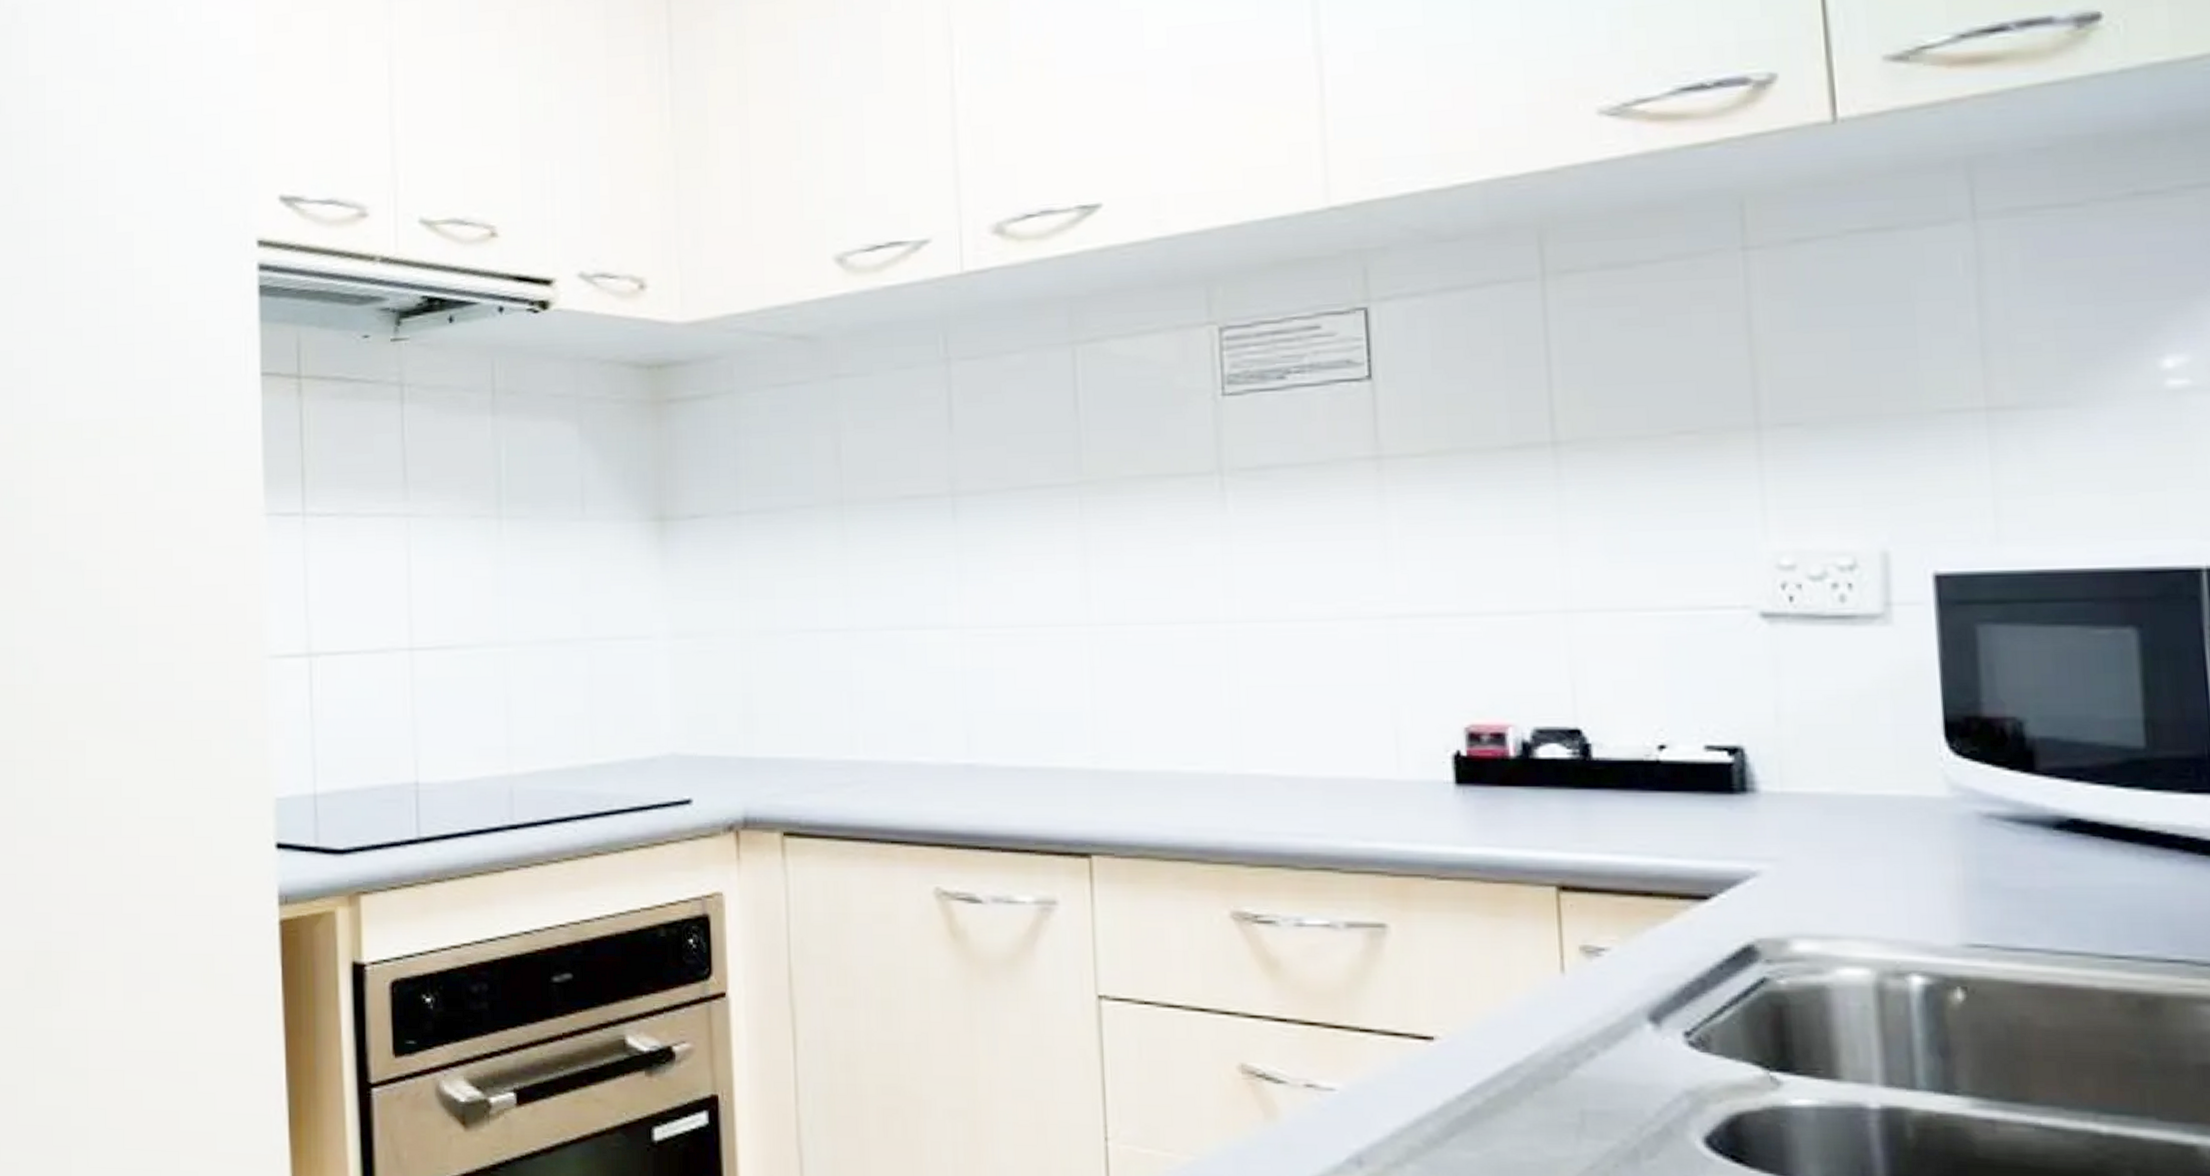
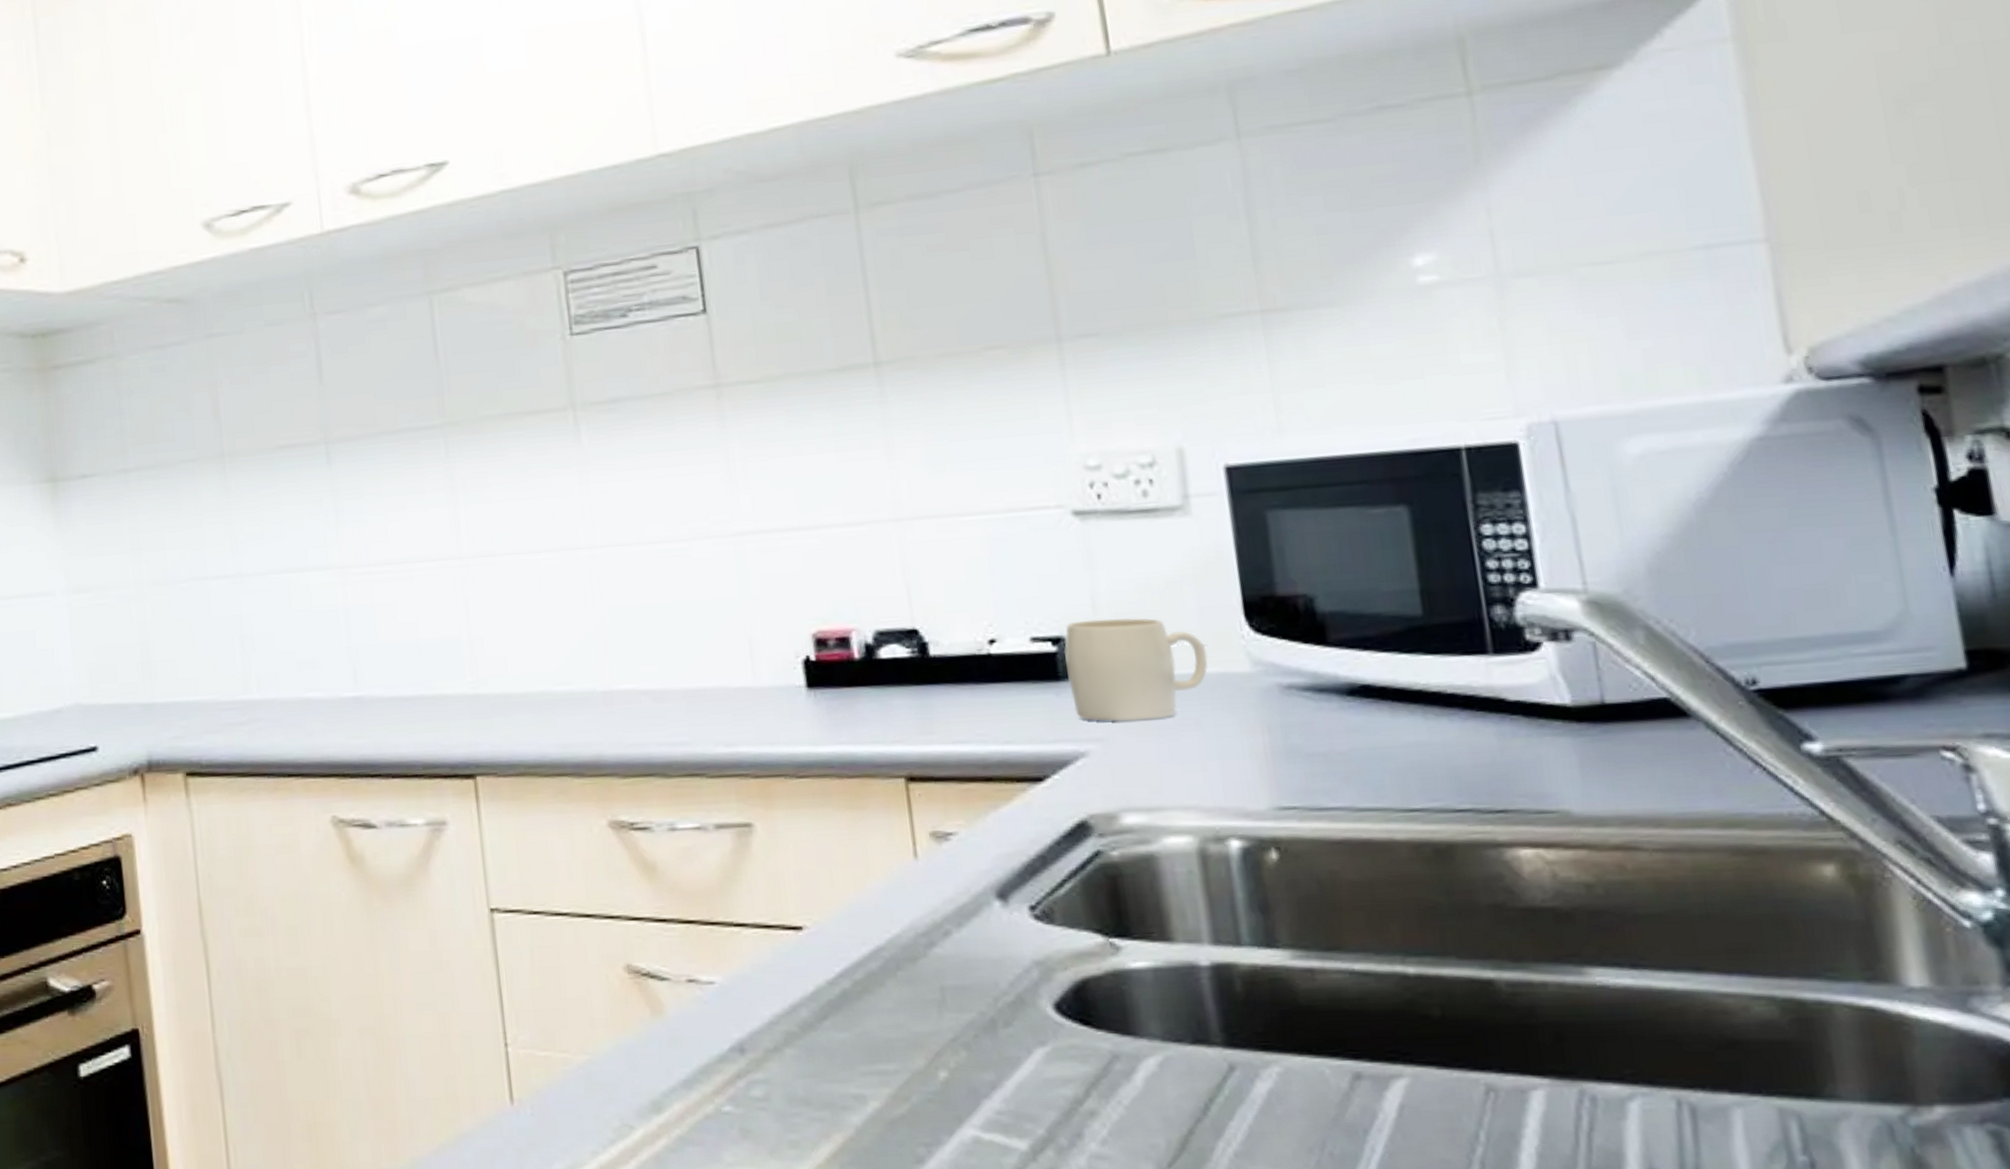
mug: none [1740,730,1900,842] -> present [1063,618,1208,721]

